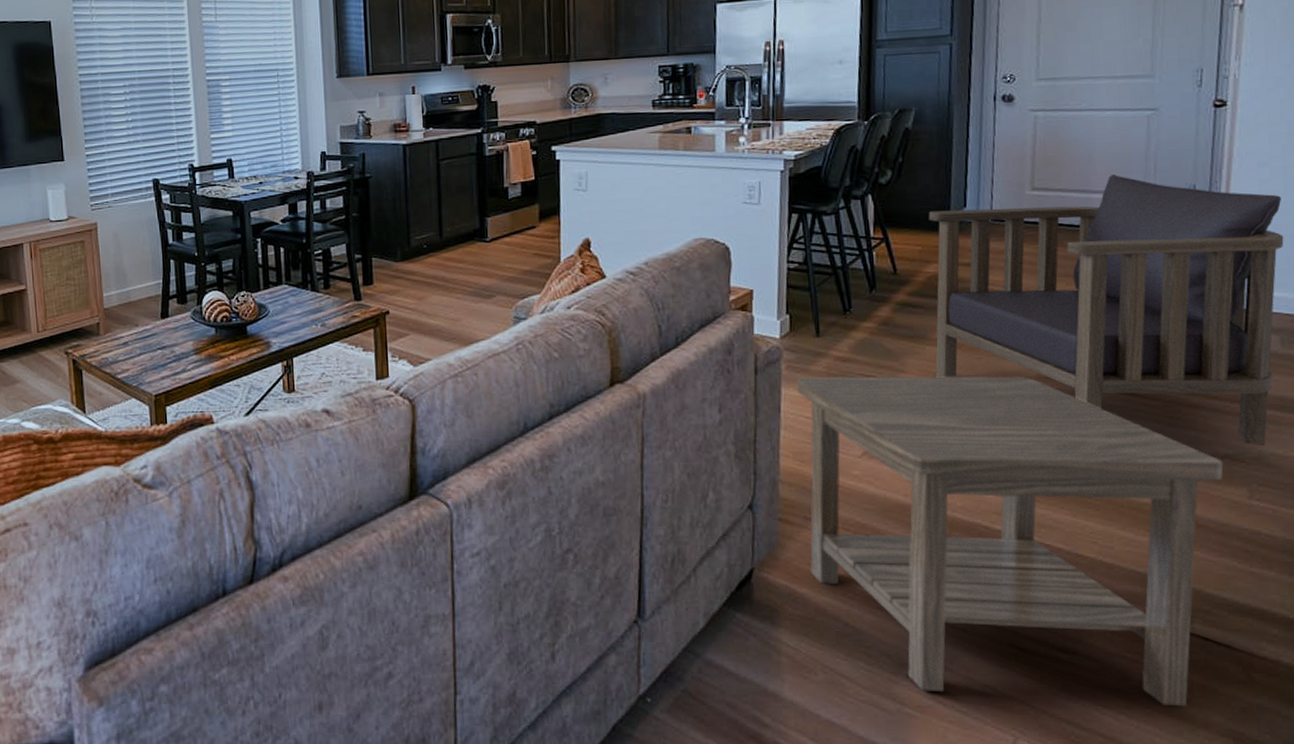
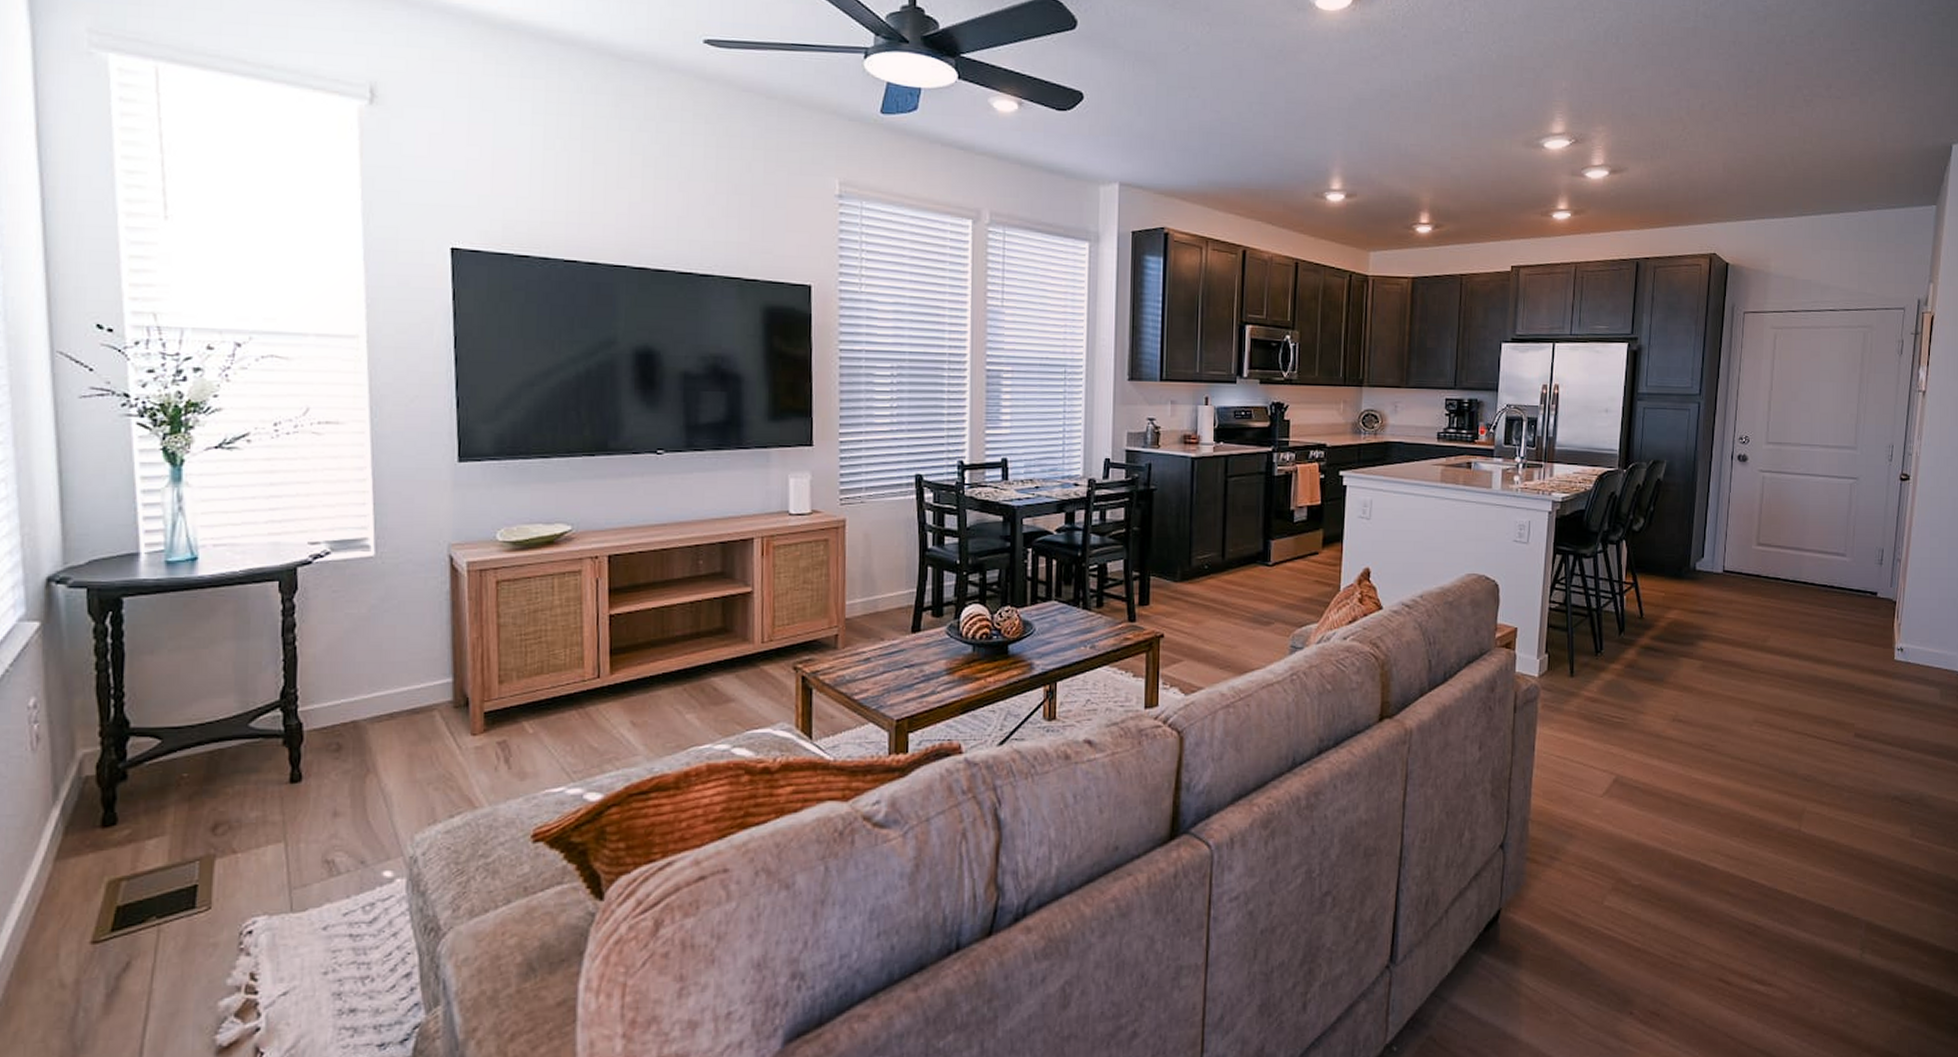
side table: present [797,375,1224,707] -> none [1551,715,1894,1032]
armchair: present [928,175,1284,446] -> none [1670,536,1946,788]

